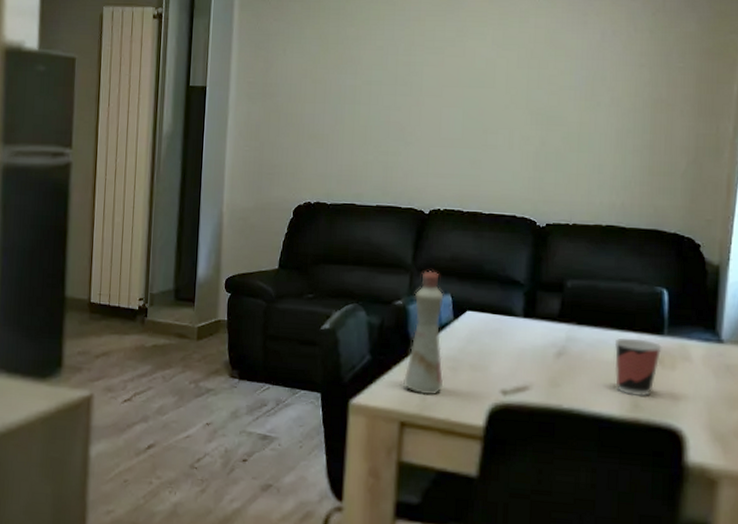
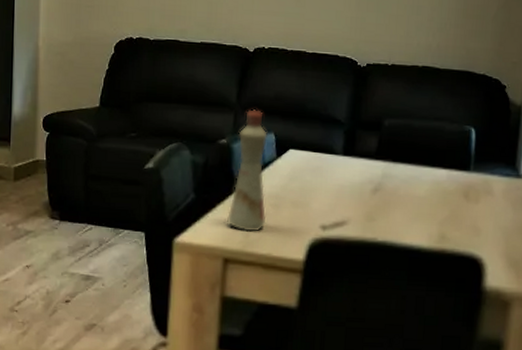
cup: present [614,338,662,396] -> none [425,174,468,229]

